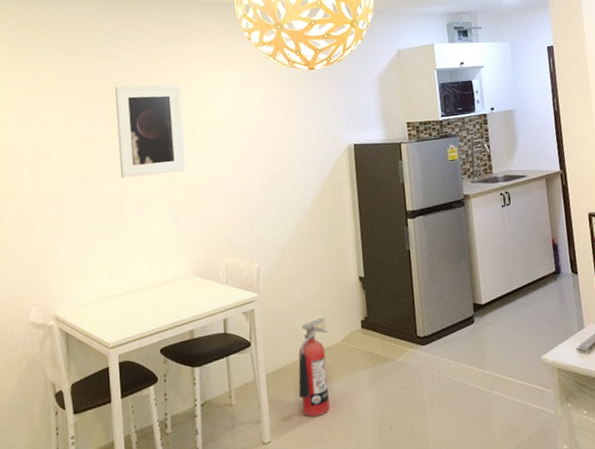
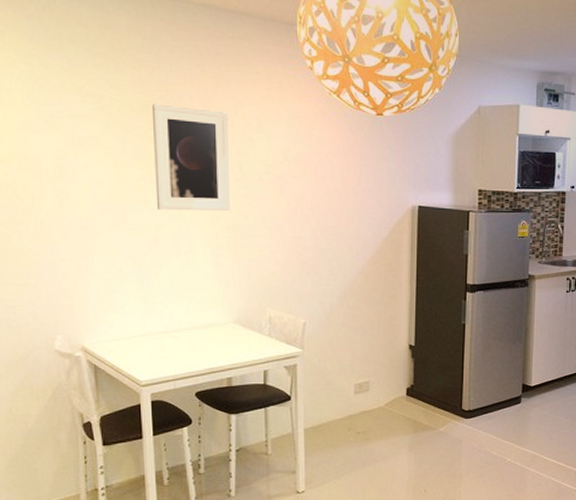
fire extinguisher: present [298,317,330,417] -> none [336,380,371,473]

